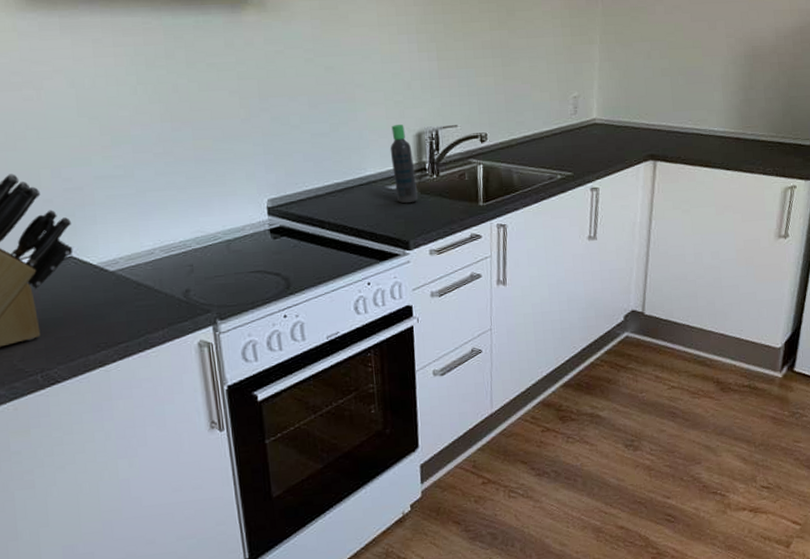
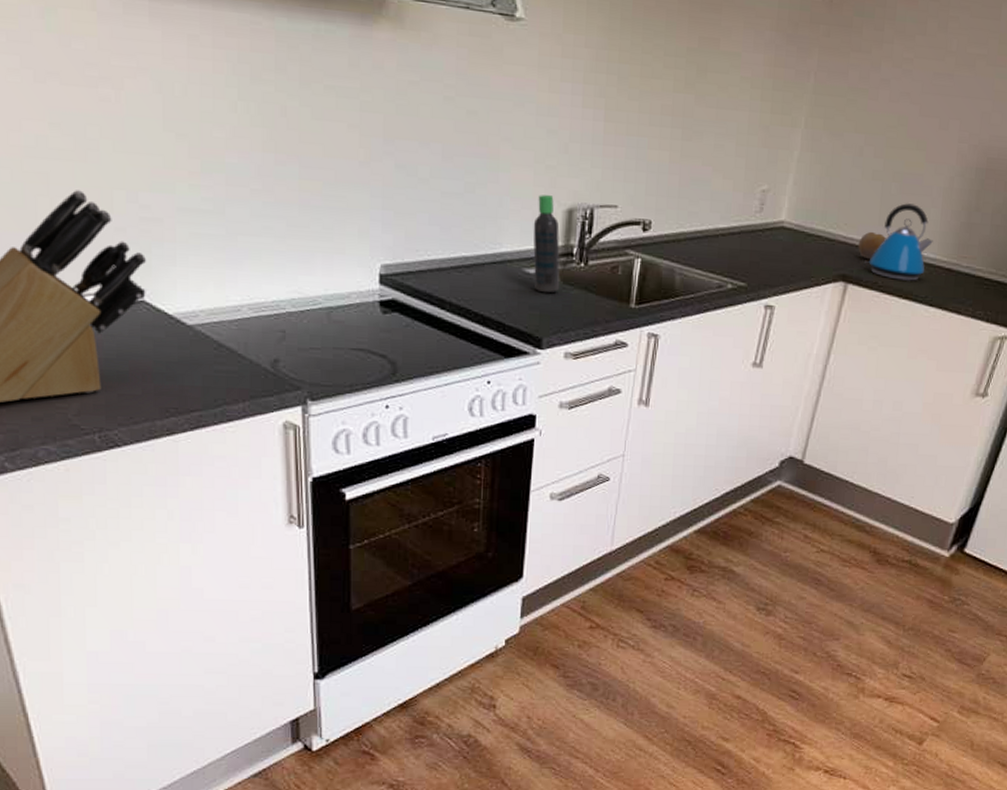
fruit: none [659,117,681,140] -> present [858,231,886,260]
kettle: none [667,90,720,153] -> present [865,203,933,282]

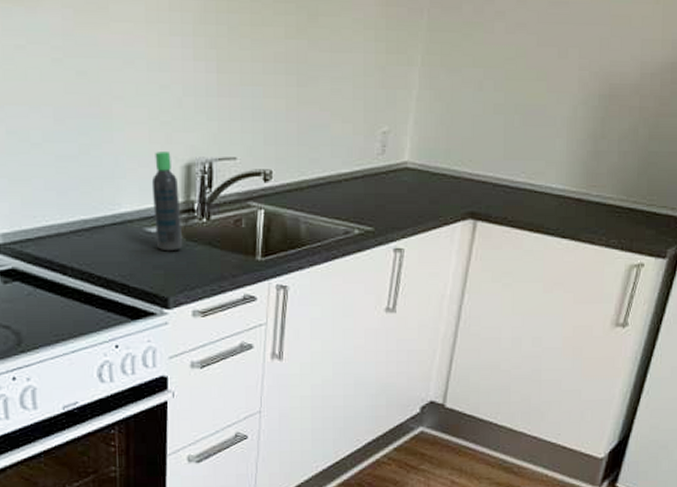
fruit: present [858,231,886,260] -> none [485,166,512,195]
kettle: present [865,203,933,282] -> none [492,135,561,215]

